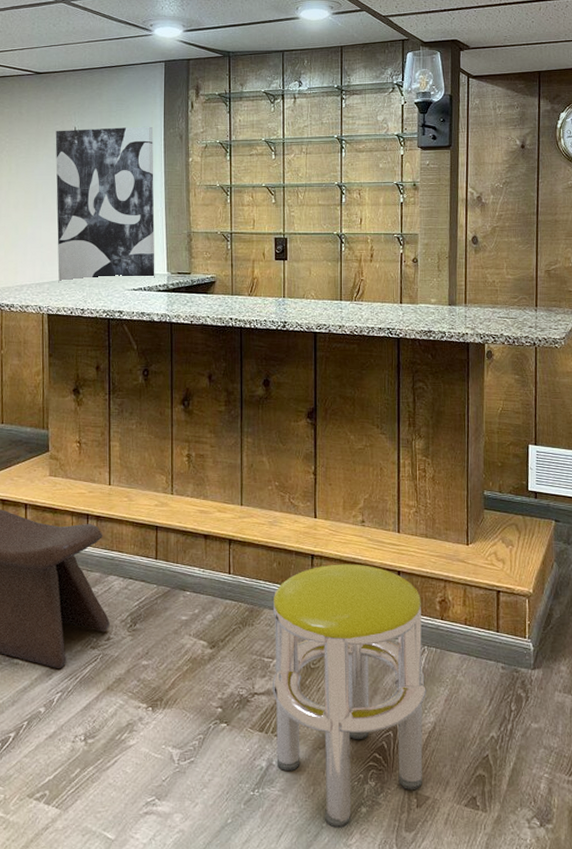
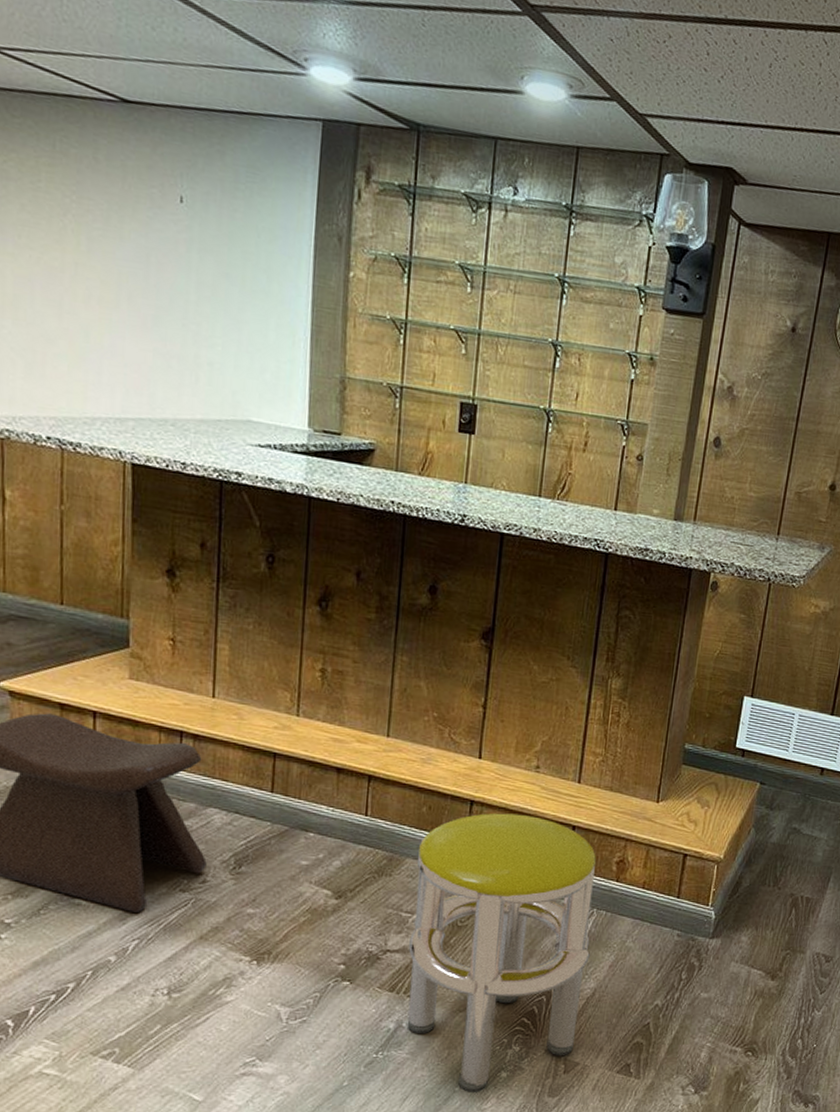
wall art: present [55,126,155,283] -> none [148,197,300,434]

